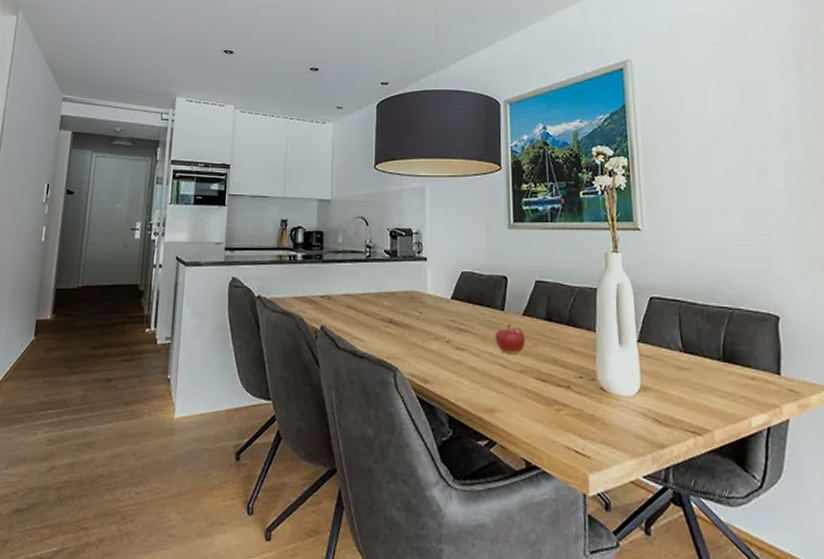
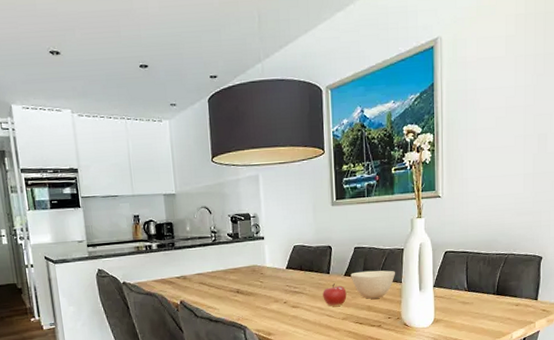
bowl: none [530,311,588,349] -> present [350,270,396,299]

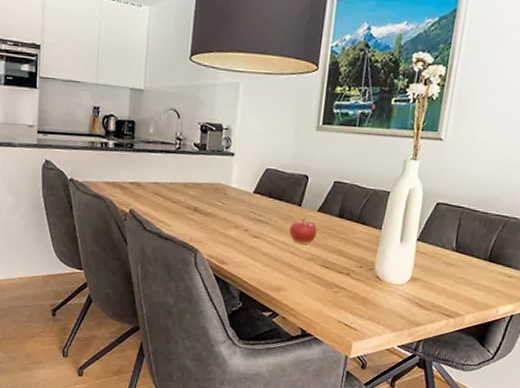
bowl: present [350,270,396,299] -> none [324,209,377,243]

